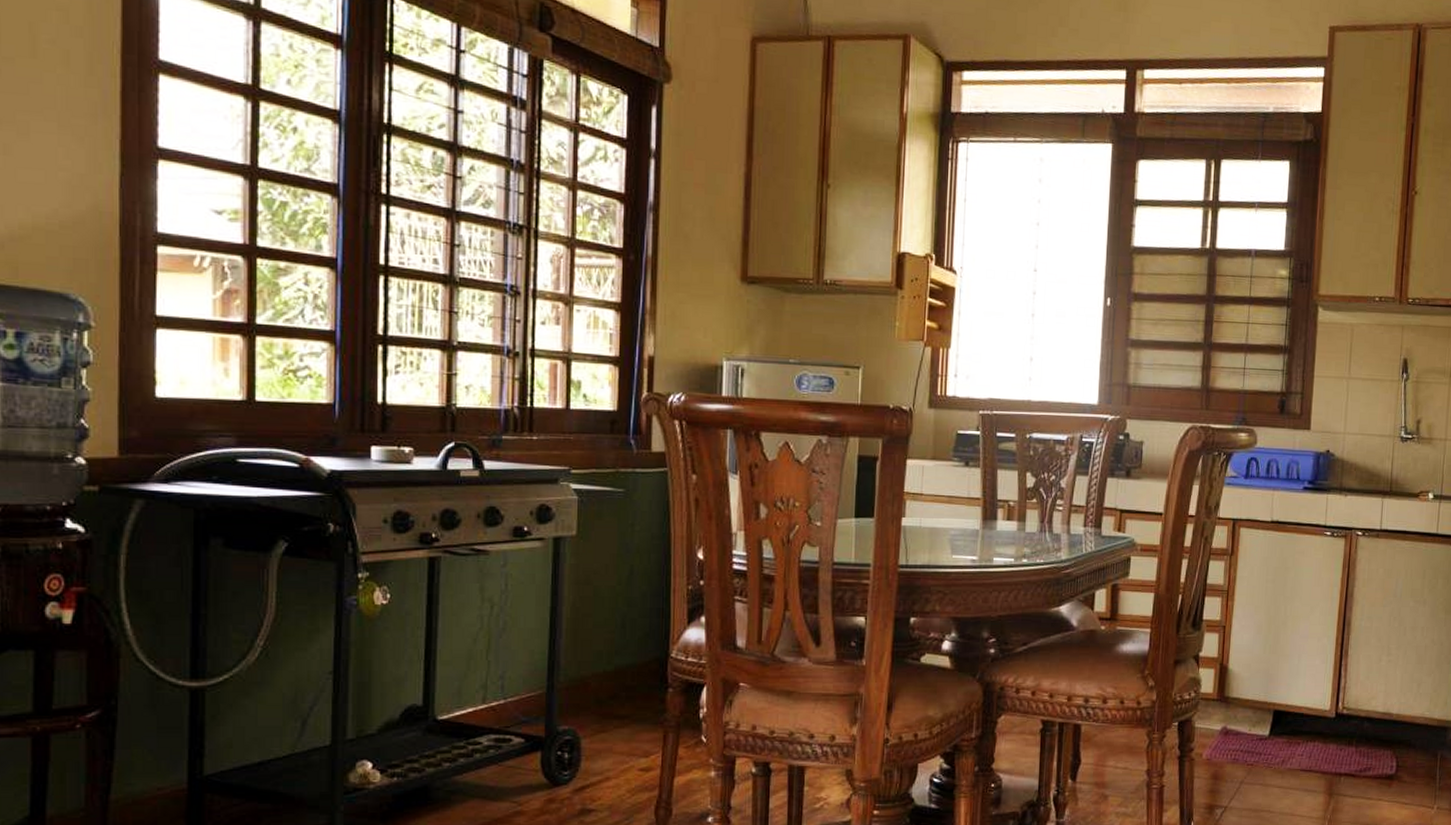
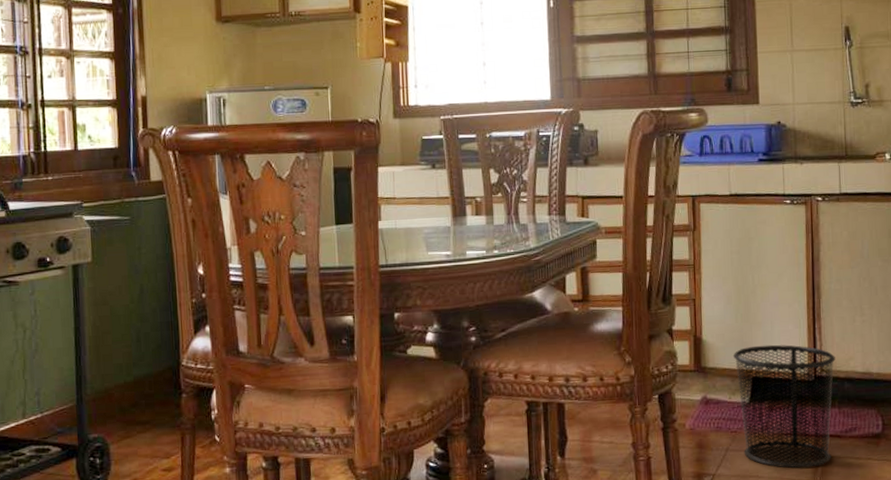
waste bin: none [1257,678,1358,805] -> present [733,344,835,468]

